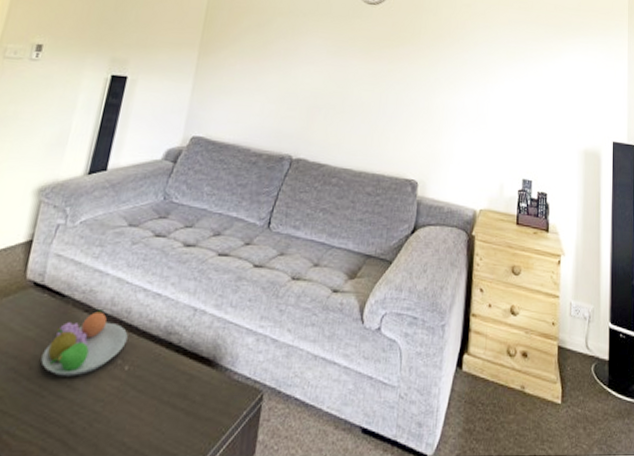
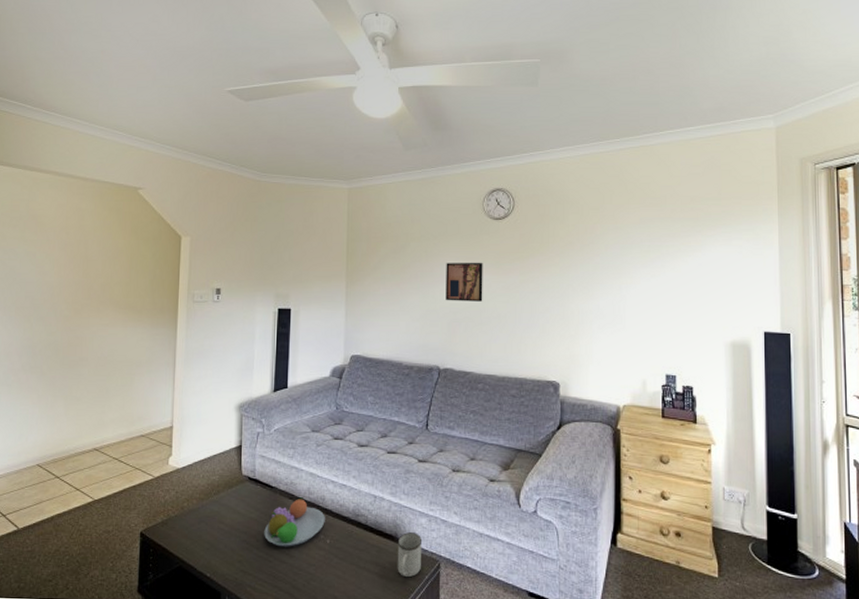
mug: none [209,355,246,414] -> present [397,532,423,578]
wall art: none [308,43,352,88] -> present [446,262,483,302]

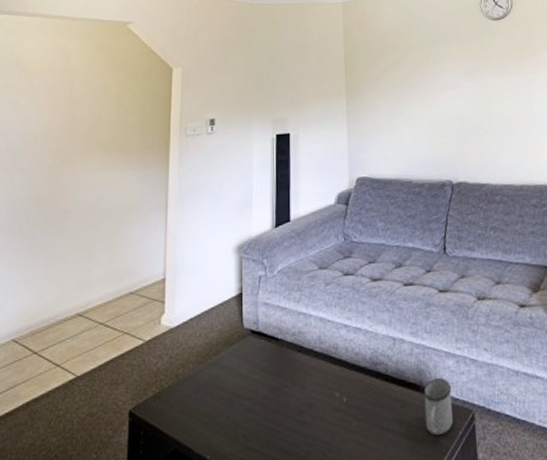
fruit bowl: present [264,497,325,547] -> none [271,348,340,413]
wall art: present [446,262,483,302] -> none [449,64,491,109]

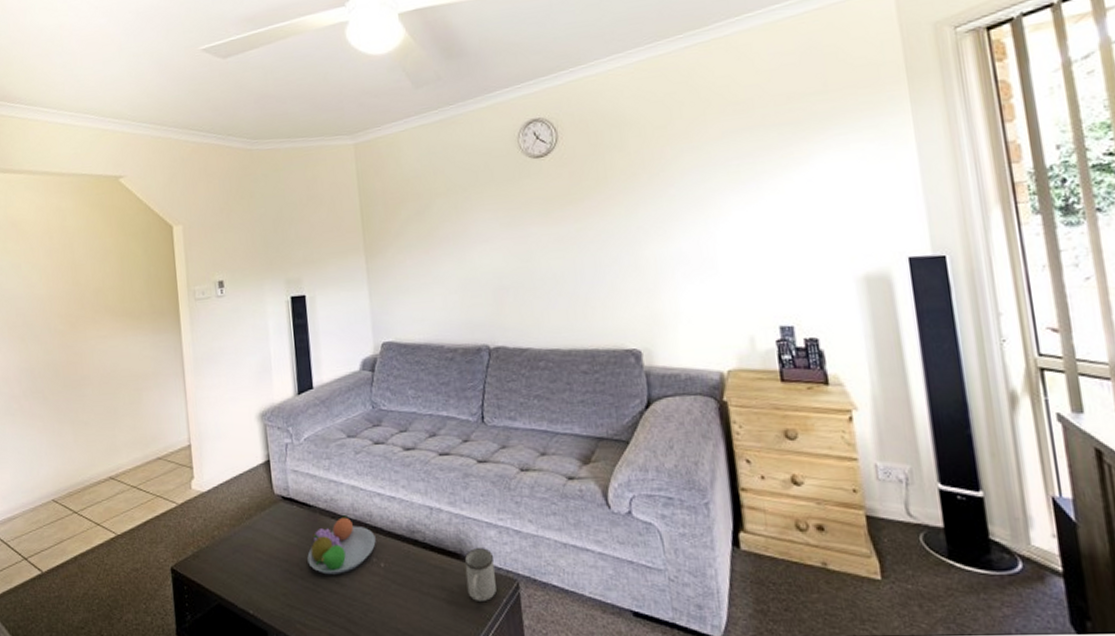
fruit bowl: none [271,348,340,413] -> present [307,515,376,575]

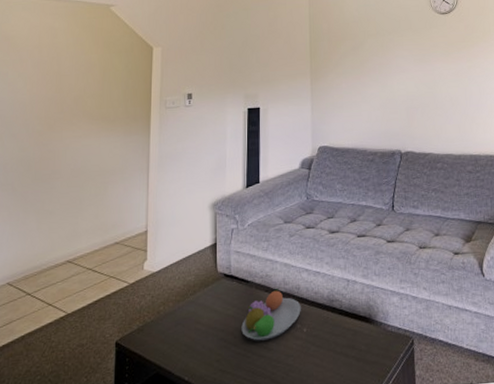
mug: present [464,548,497,603] -> none [372,312,396,358]

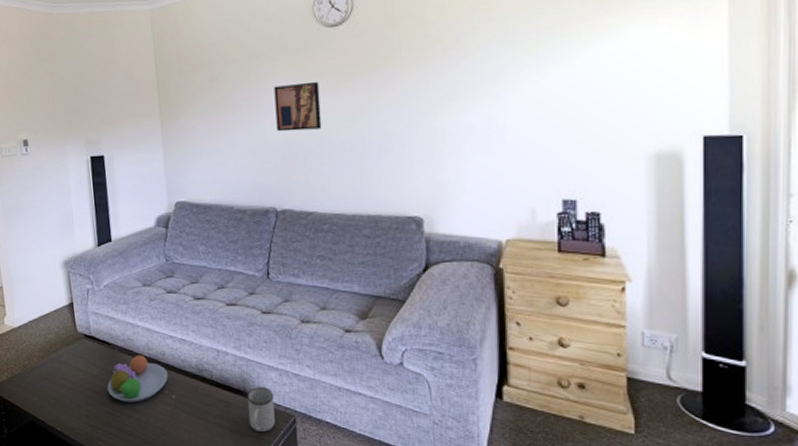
mug: none [372,312,396,358] -> present [247,387,275,433]
wall art: none [401,52,436,90] -> present [274,81,322,132]

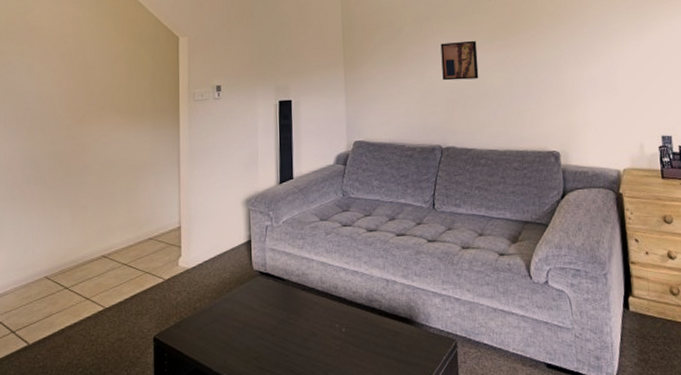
fruit bowl: present [107,353,168,403] -> none [279,288,339,340]
mug: present [247,387,275,433] -> none [413,313,438,360]

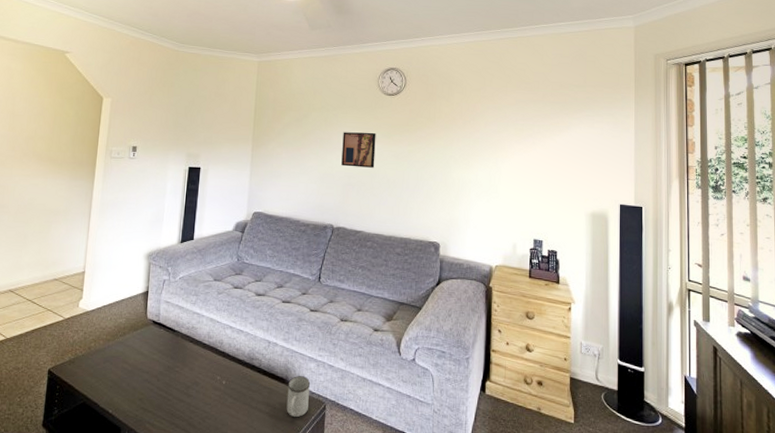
mug: none [413,313,438,360] -> present [286,376,311,418]

